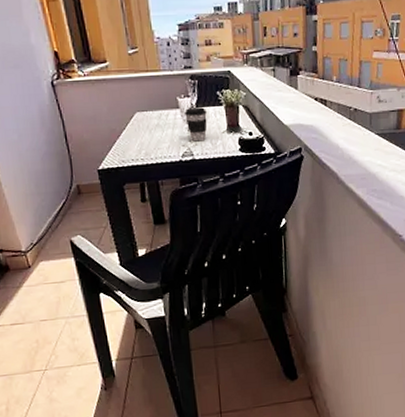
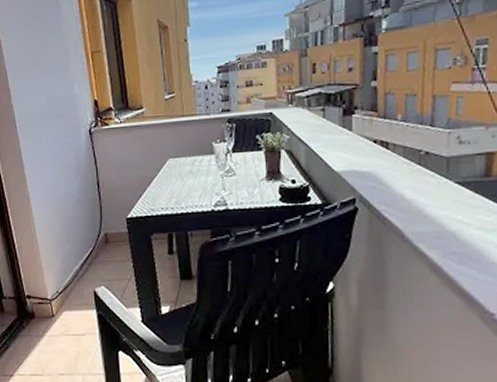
coffee cup: present [185,107,208,142] -> none [220,152,244,190]

